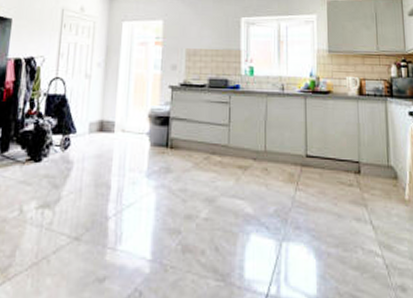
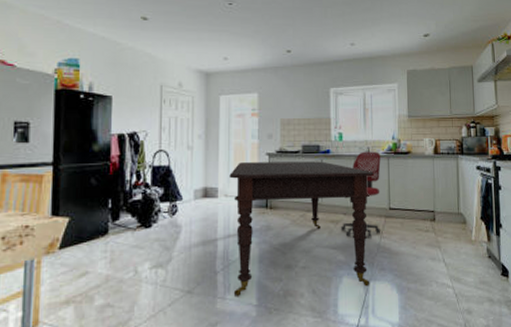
dining table: none [125,95,289,249] -> present [229,161,374,297]
chair: none [249,89,297,190] -> present [340,151,381,238]

